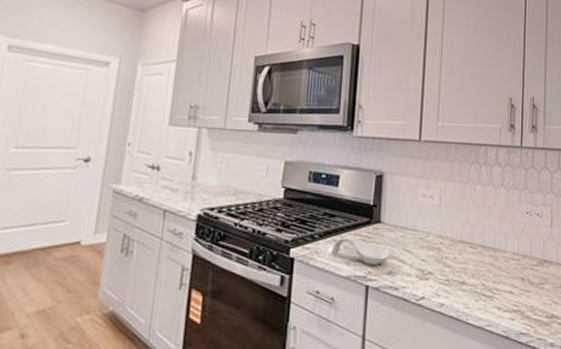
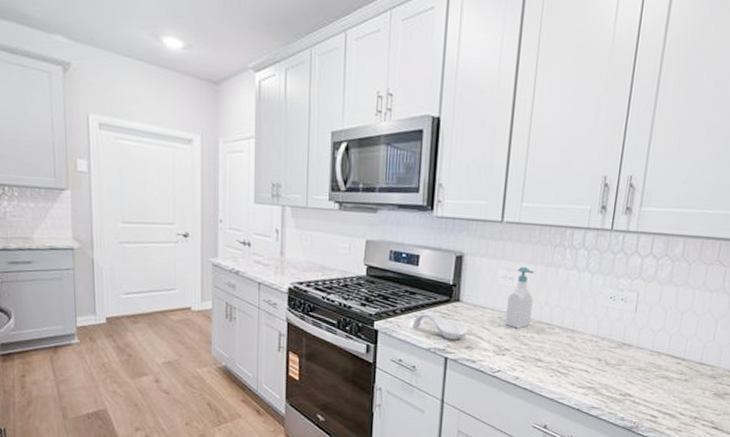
soap bottle: none [427,184,454,250] -> present [504,266,535,329]

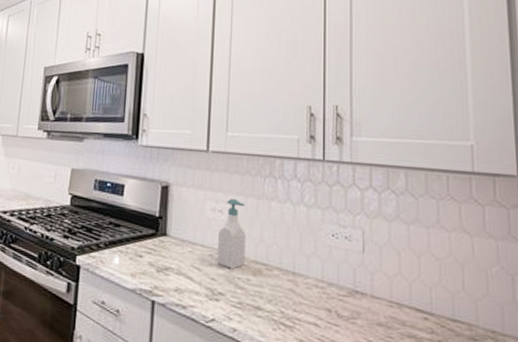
spoon rest: present [411,312,469,340] -> none [115,247,177,281]

